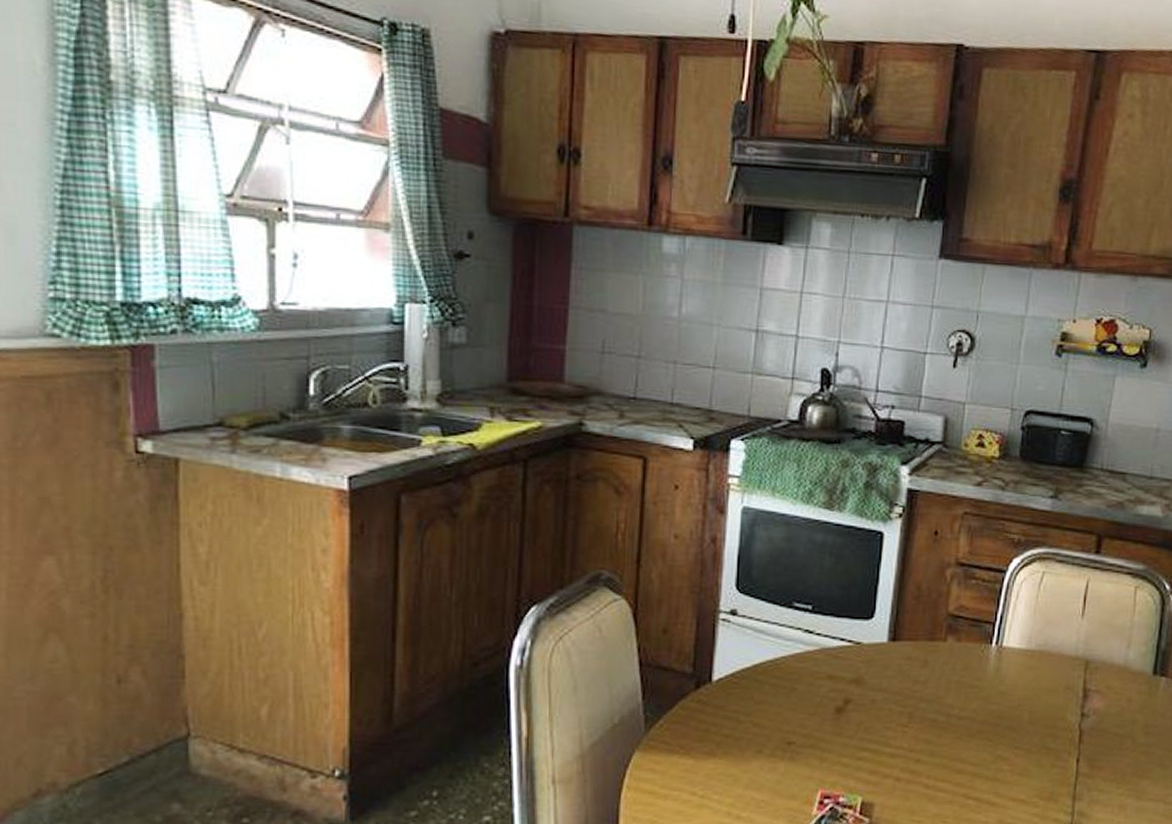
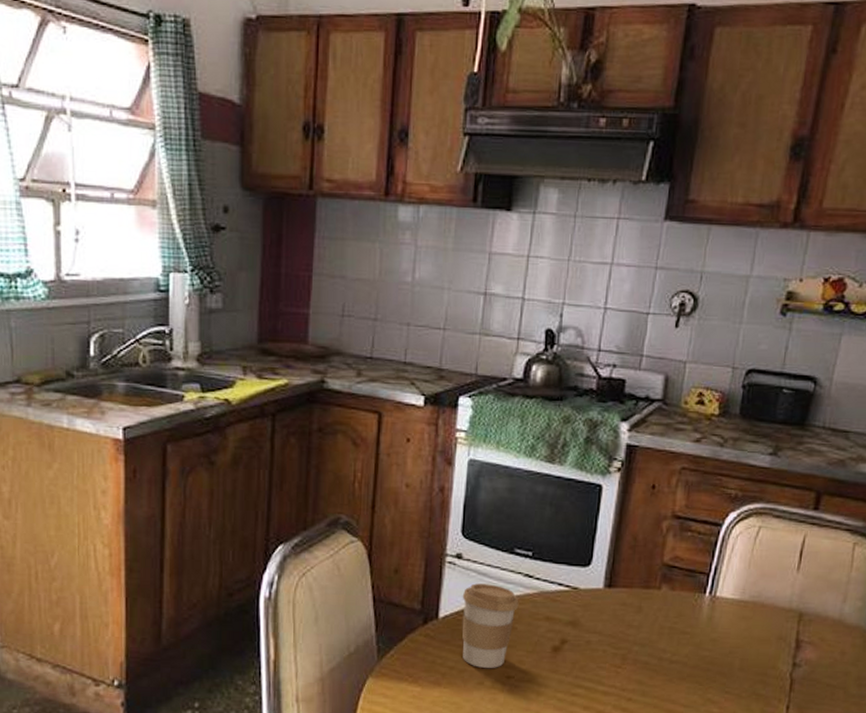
coffee cup: none [737,642,799,734] -> present [462,583,519,668]

